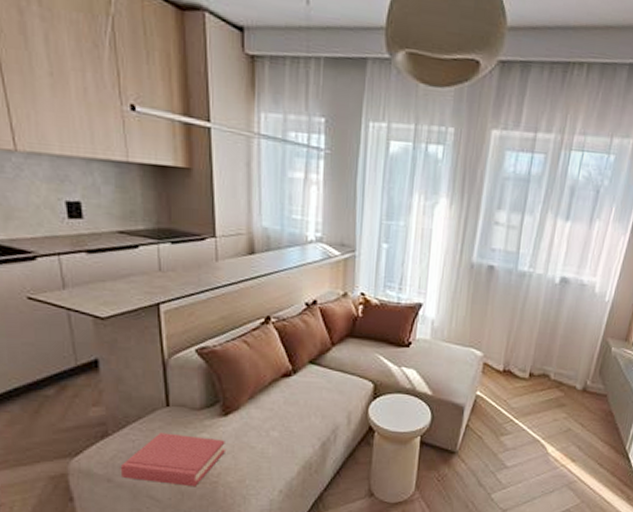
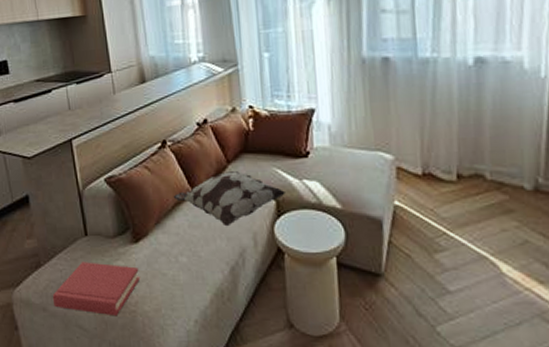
decorative pillow: none [271,352,385,405] -> present [173,170,287,227]

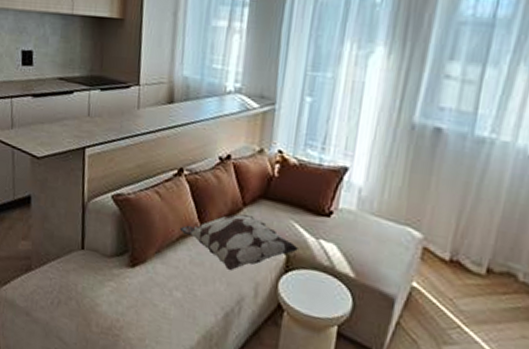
hardback book: present [52,262,140,317] -> none [37,274,130,337]

